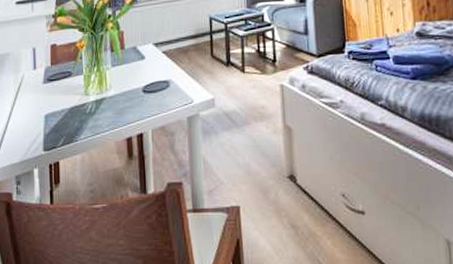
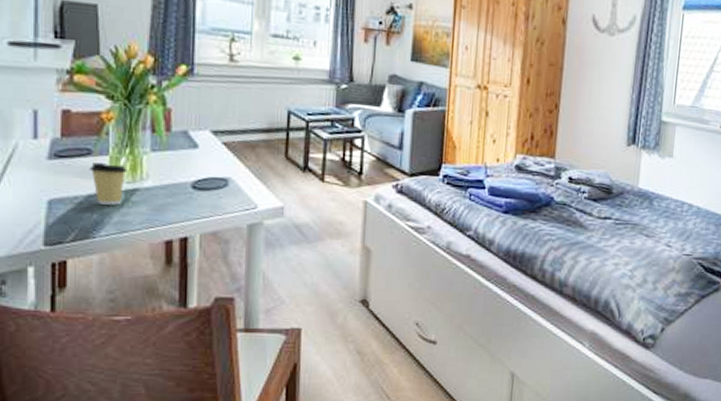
coffee cup: none [70,81,96,114] -> present [89,163,127,205]

